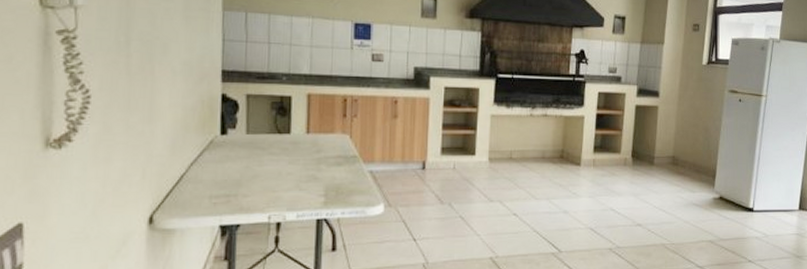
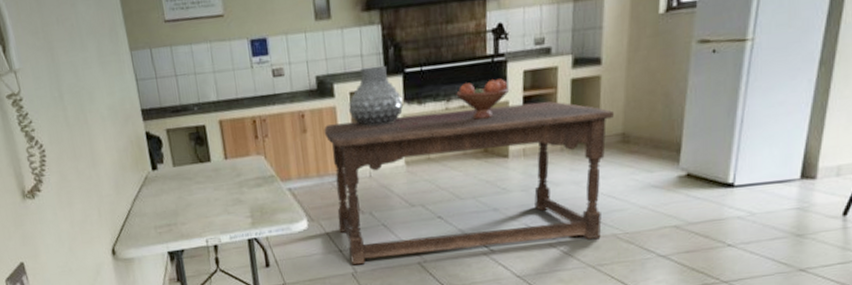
dining table: none [415,114,667,256] -> present [324,101,614,265]
vase: none [442,67,493,122] -> present [349,65,404,127]
fruit bowl: none [541,95,586,128] -> present [456,79,510,120]

